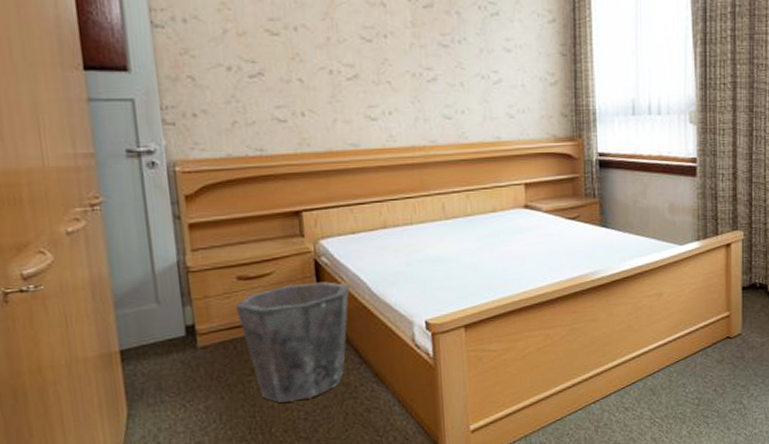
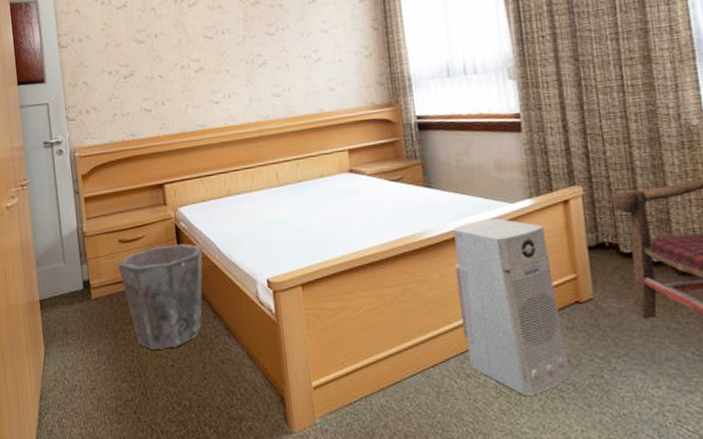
air purifier: none [623,259,716,424] -> present [453,218,571,395]

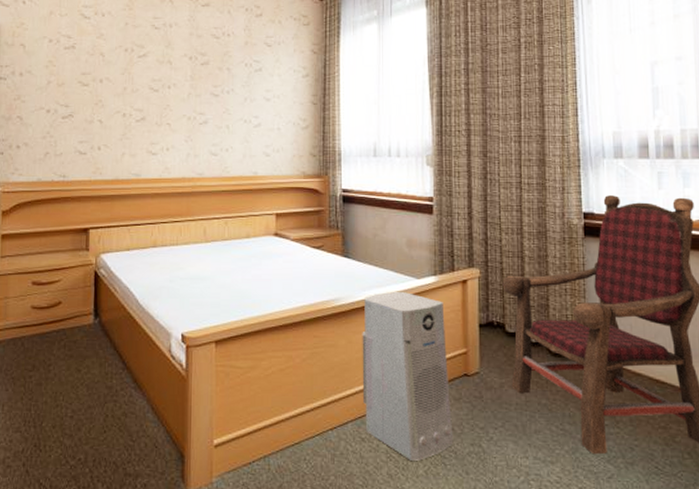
waste bin: present [118,243,203,350] -> none [28,291,121,399]

